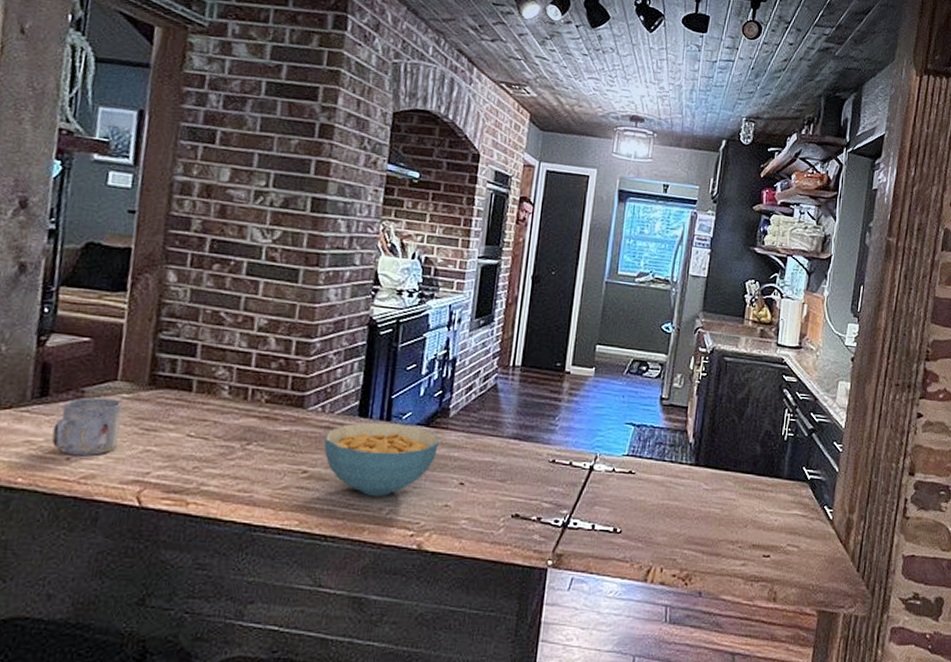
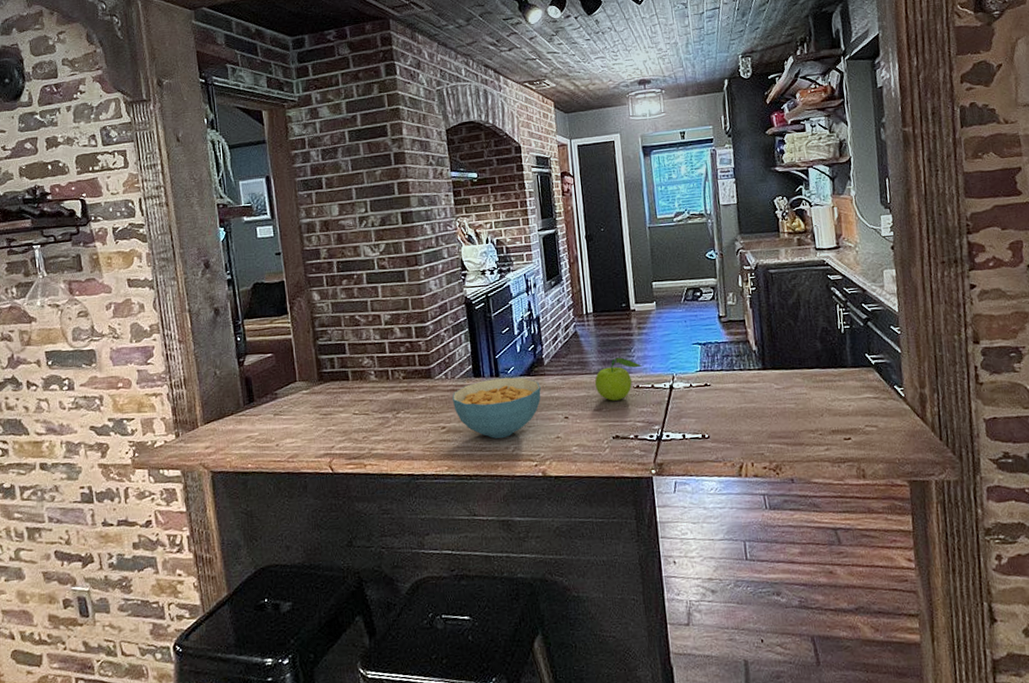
mug: present [51,397,122,456] -> none [263,395,307,442]
fruit: none [504,423,565,474] -> present [594,357,643,401]

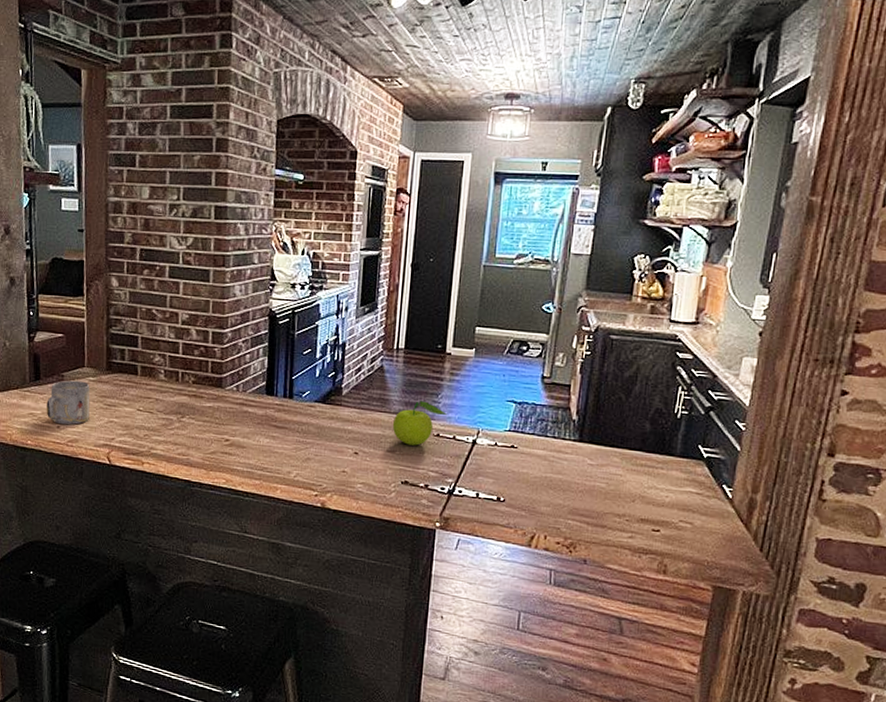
mug: none [263,395,307,442] -> present [46,380,91,425]
cereal bowl: present [452,377,541,439] -> none [240,399,334,462]

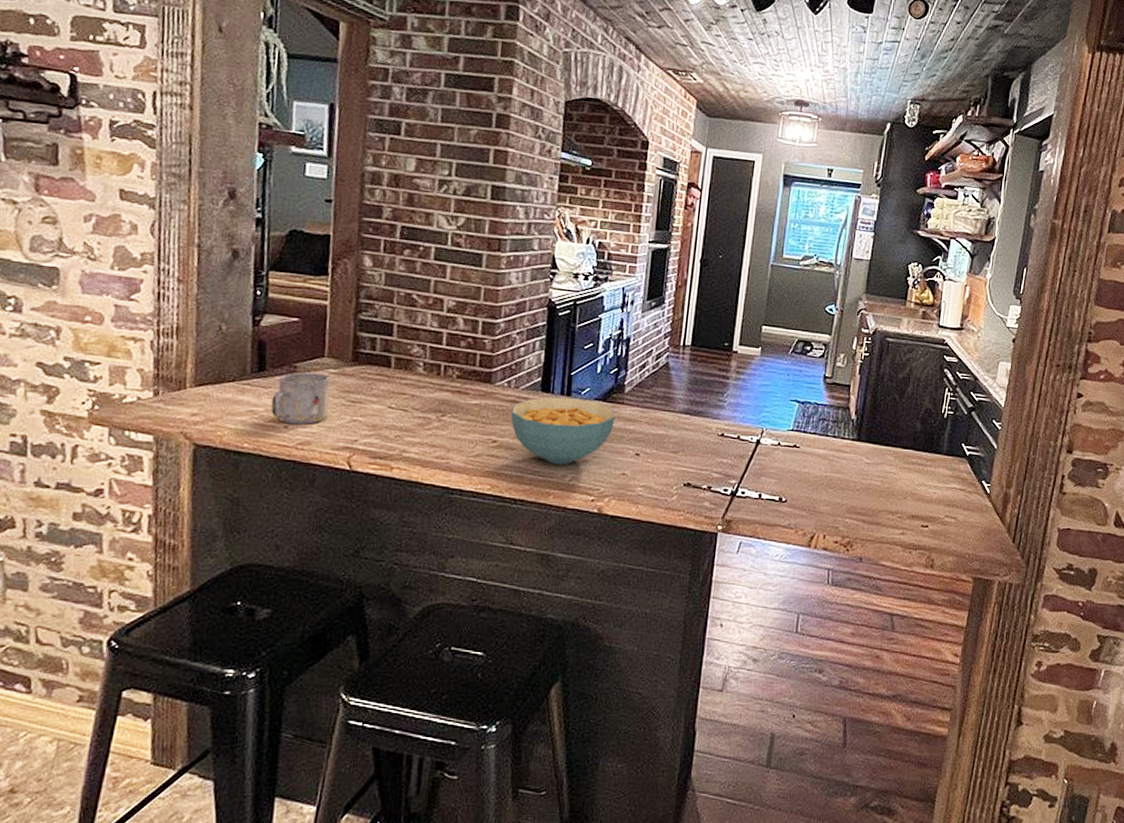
cereal bowl: none [240,399,334,462] -> present [511,396,616,464]
fruit: present [392,401,448,446] -> none [676,399,733,446]

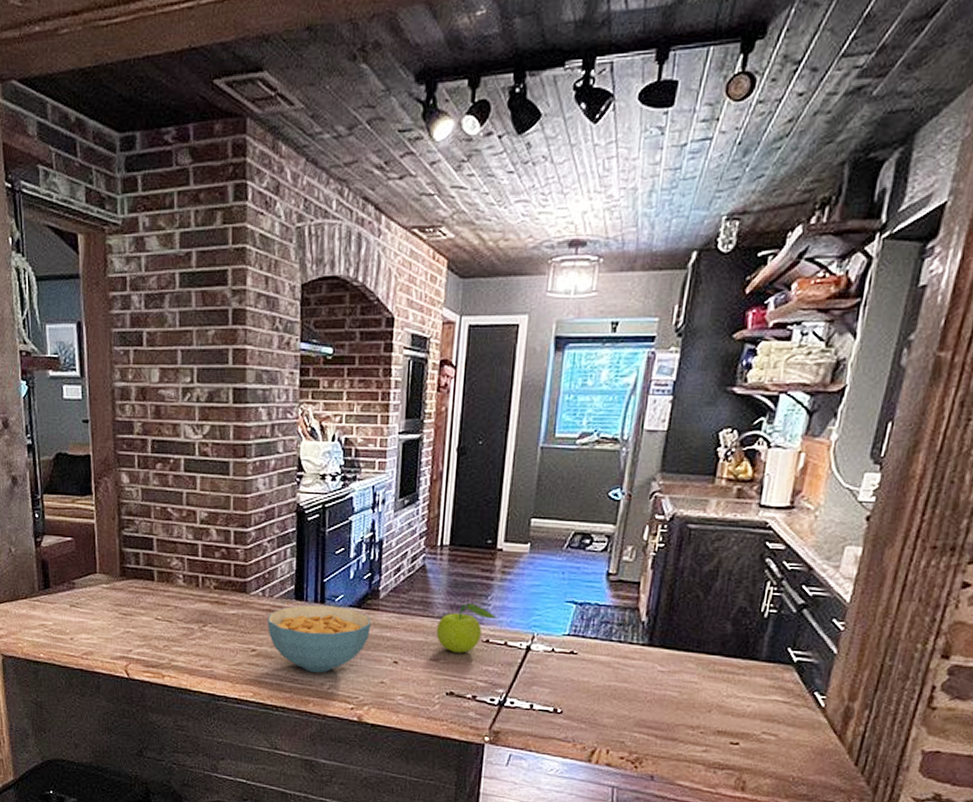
mug: present [270,372,330,425] -> none [58,588,104,637]
fruit: none [676,399,733,446] -> present [436,603,499,653]

